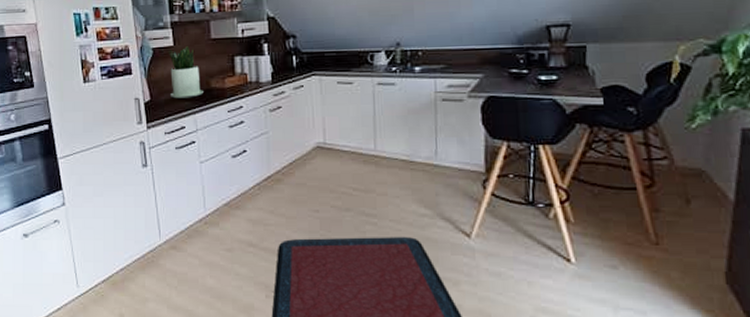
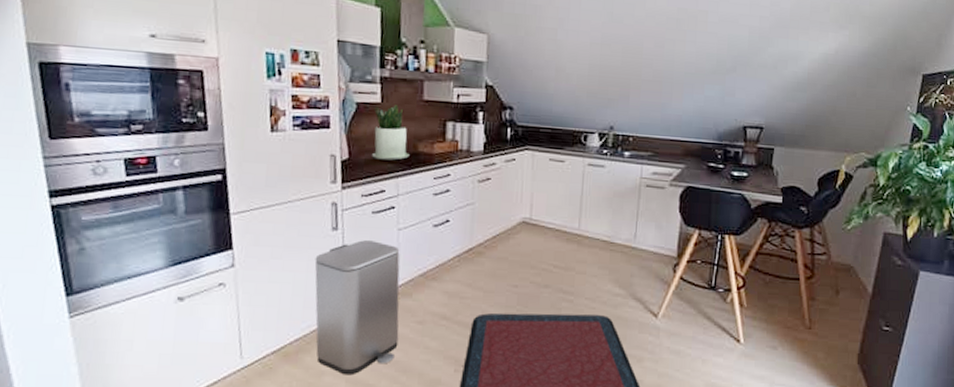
pedal bin: none [130,175,211,302] -> present [314,240,400,376]

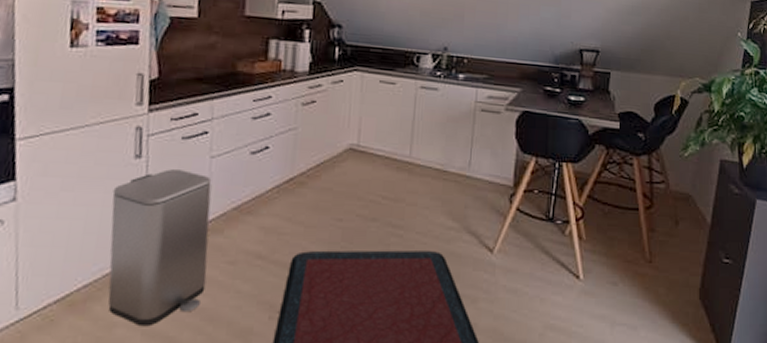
planter: present [371,105,409,161] -> none [183,20,227,81]

